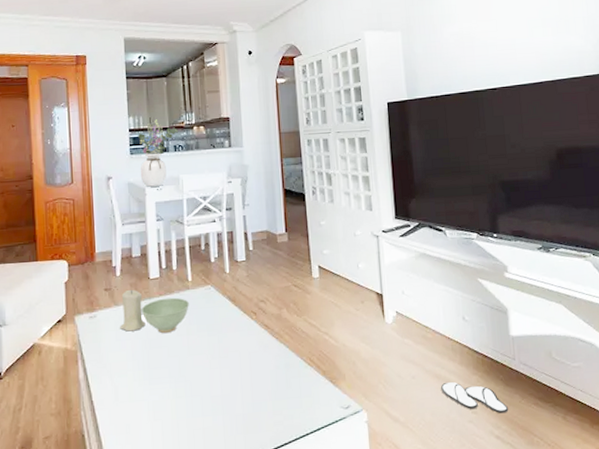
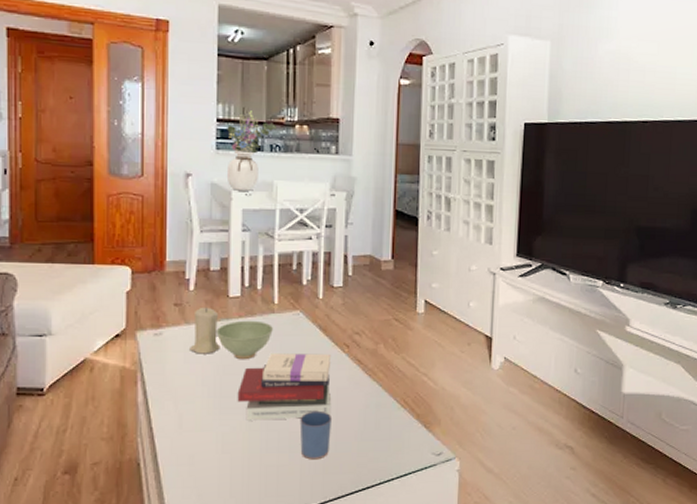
books: none [163,321,245,388] -> present [237,353,332,421]
mug: none [219,374,248,421] -> present [299,410,331,460]
slippers: present [441,382,509,414] -> none [542,436,609,472]

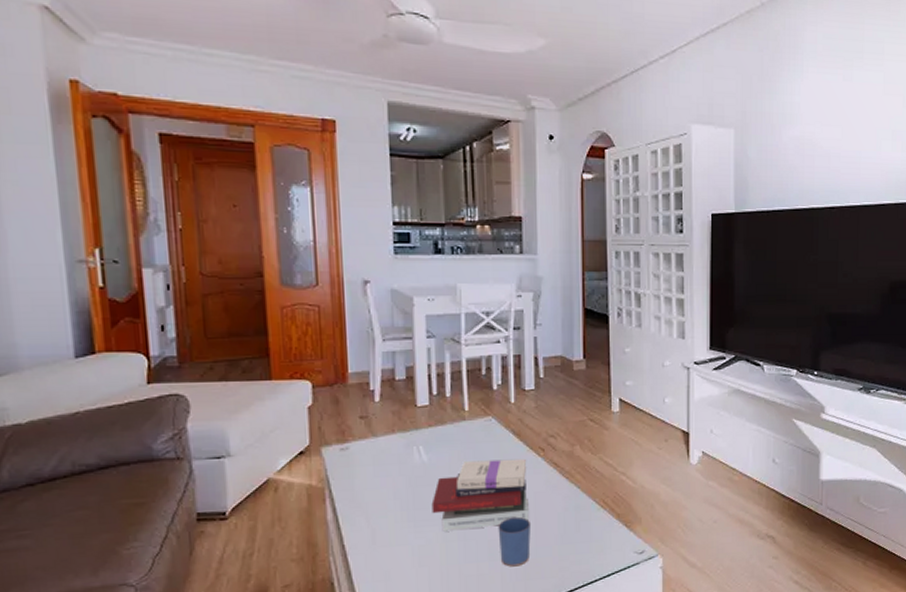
candle: present [188,307,220,354] -> none [377,418,411,467]
bowl: present [216,320,273,359] -> none [405,429,465,469]
bouquet: present [226,111,278,192] -> none [404,212,458,297]

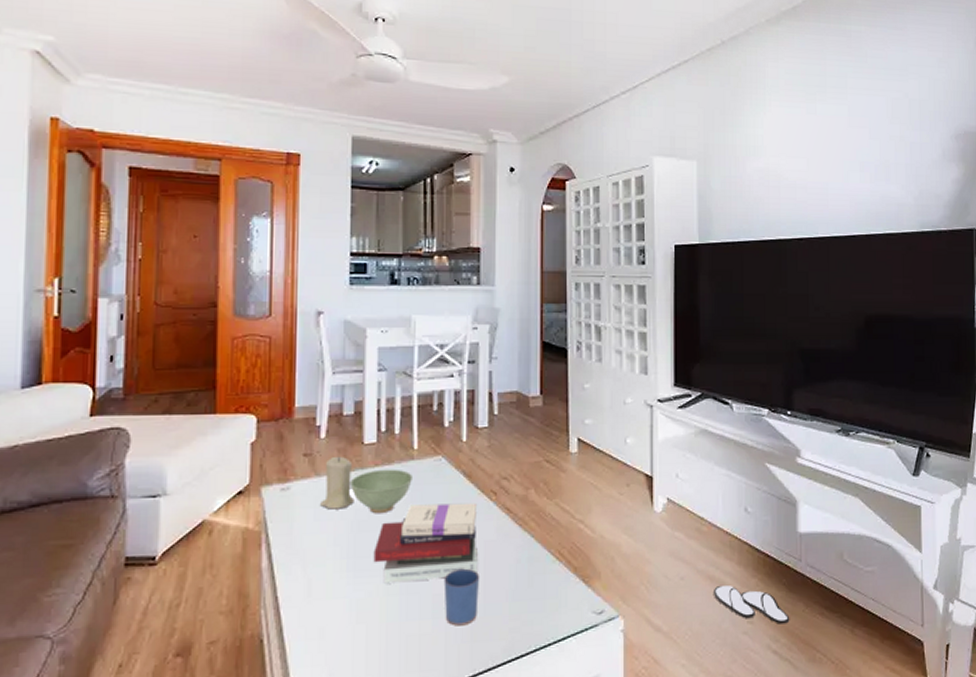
candle: none [377,418,411,467] -> present [319,456,354,510]
bowl: none [405,429,465,469] -> present [349,469,412,513]
slippers: none [743,527,810,559] -> present [714,585,790,625]

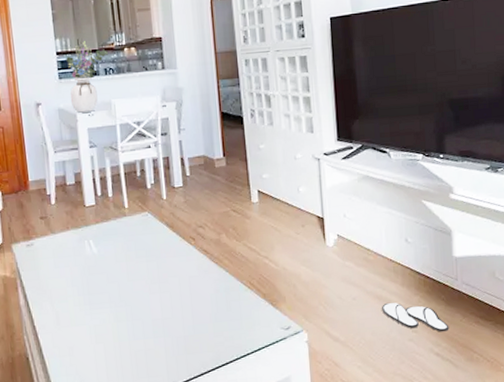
candle: present [319,456,354,510] -> none [57,217,84,259]
bowl: present [349,469,412,513] -> none [78,224,127,260]
bouquet: none [361,243,415,329] -> present [66,41,109,113]
books: present [373,502,478,584] -> none [103,247,185,313]
mug: present [443,568,479,626] -> none [159,298,189,343]

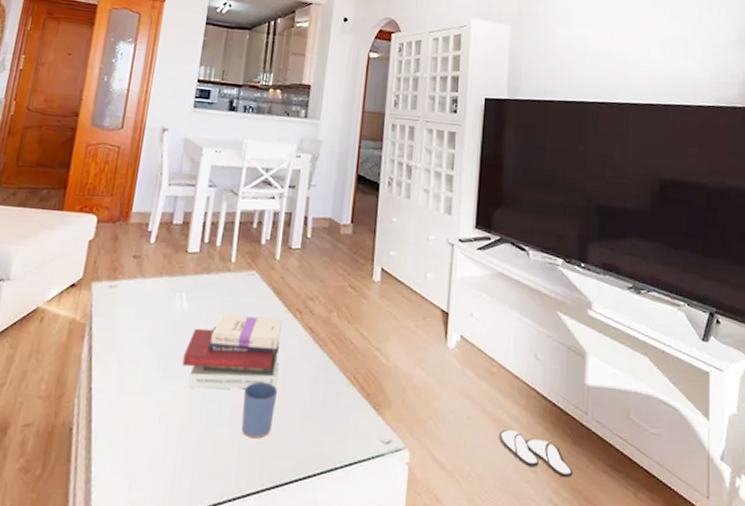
bouquet: present [66,41,109,113] -> none [200,74,253,149]
books: none [103,247,185,313] -> present [182,314,283,390]
mug: none [159,298,189,343] -> present [241,381,277,439]

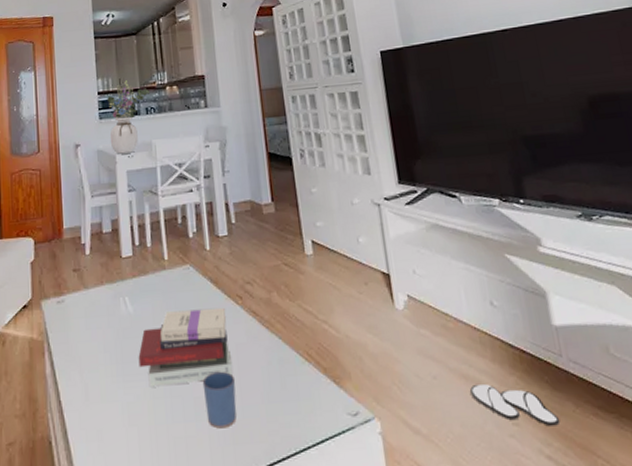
bouquet: none [200,74,253,149] -> present [107,80,151,155]

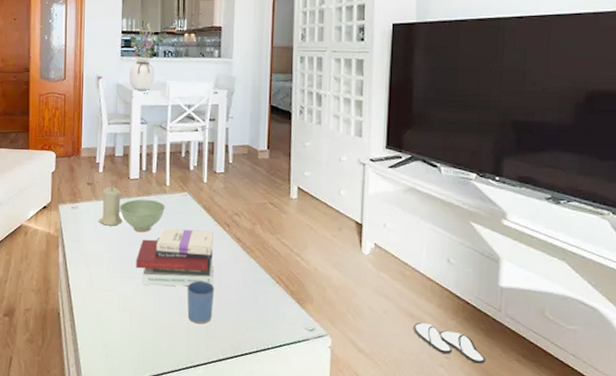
candle: none [89,269,118,319] -> present [98,186,123,226]
bowl: none [113,279,166,321] -> present [119,199,165,232]

